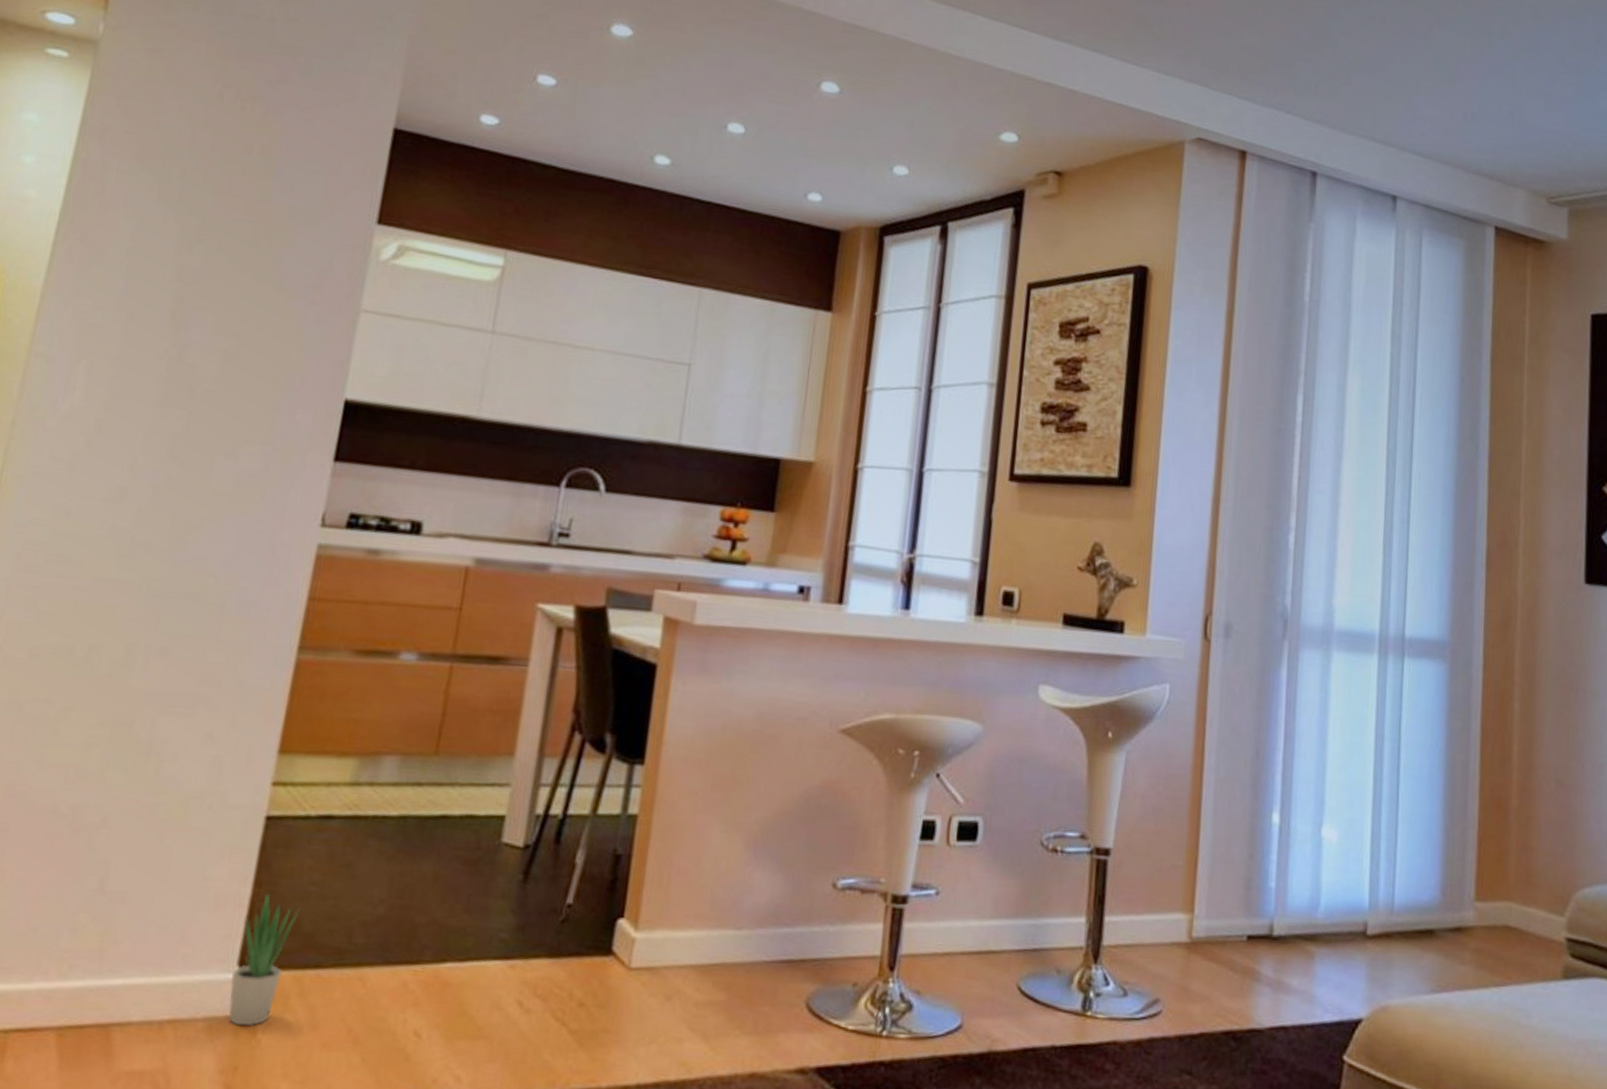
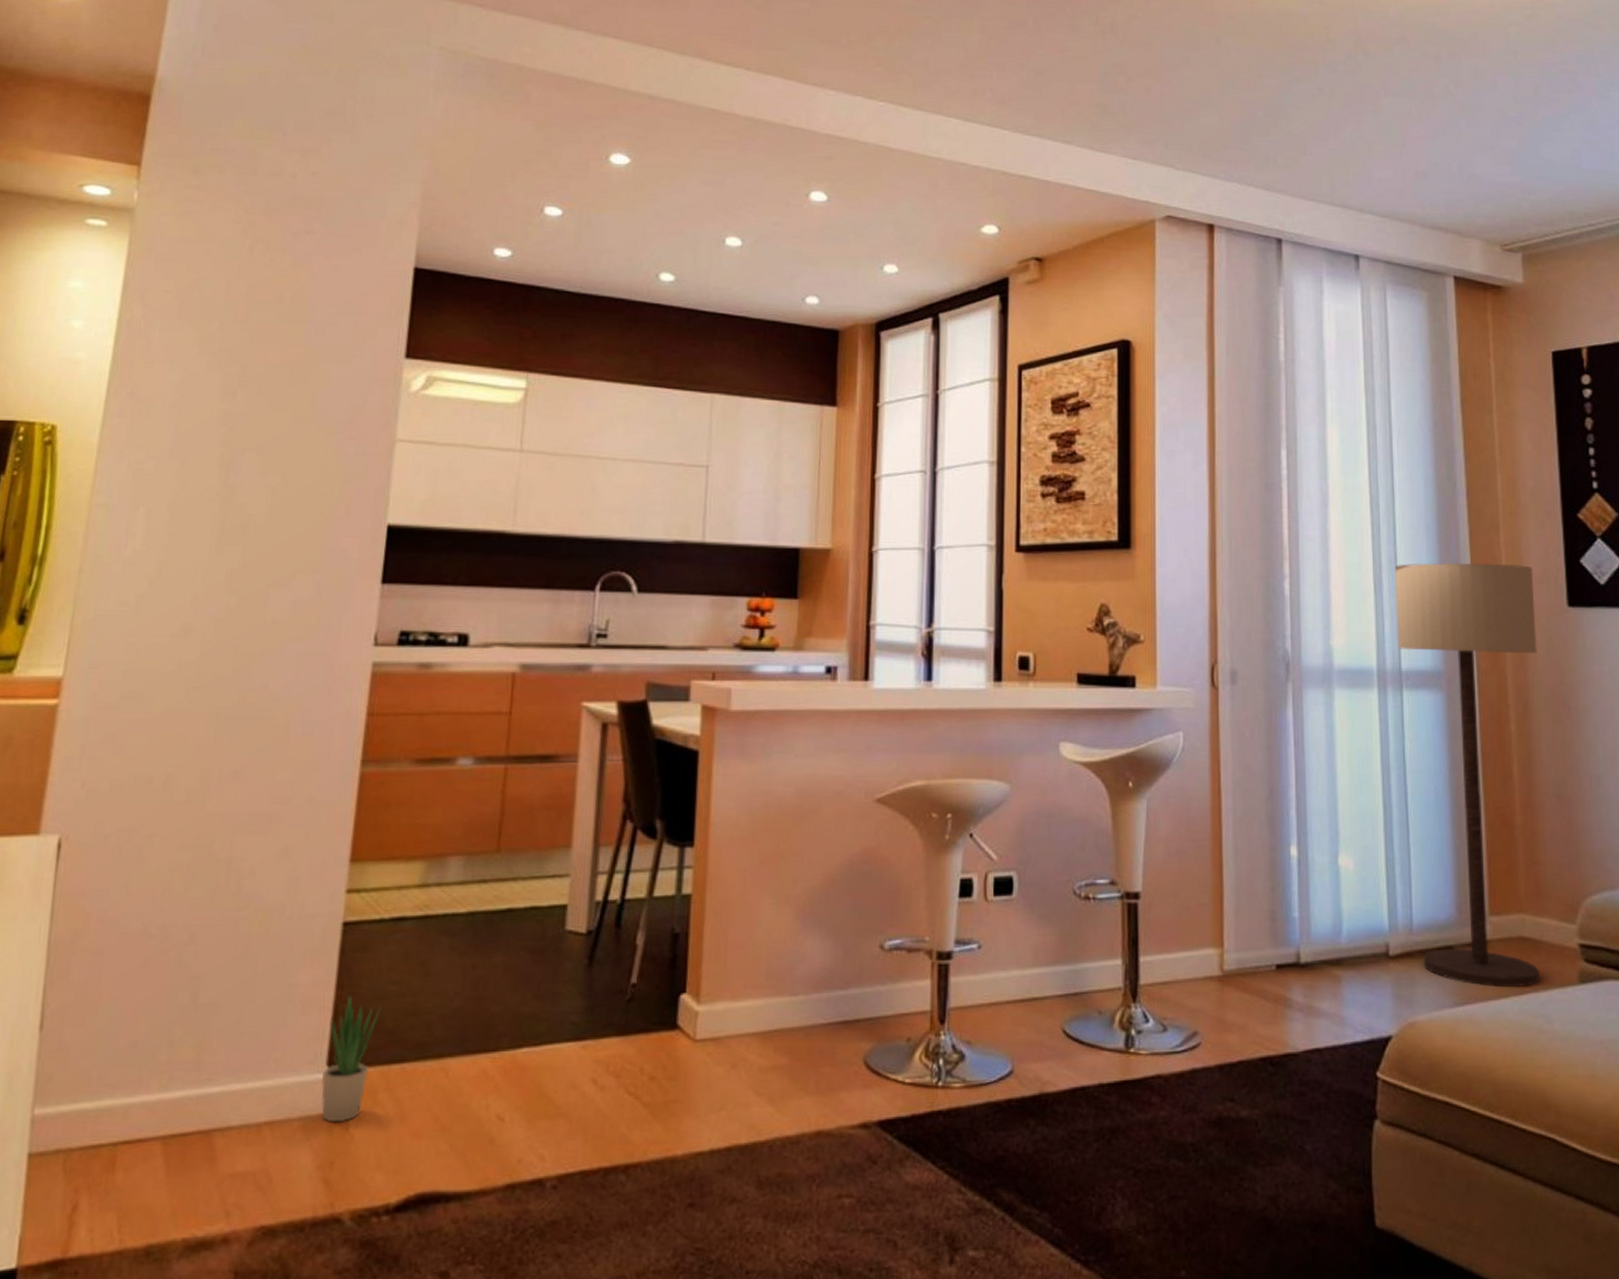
floor lamp: none [1402,525,1552,978] -> present [1394,562,1539,988]

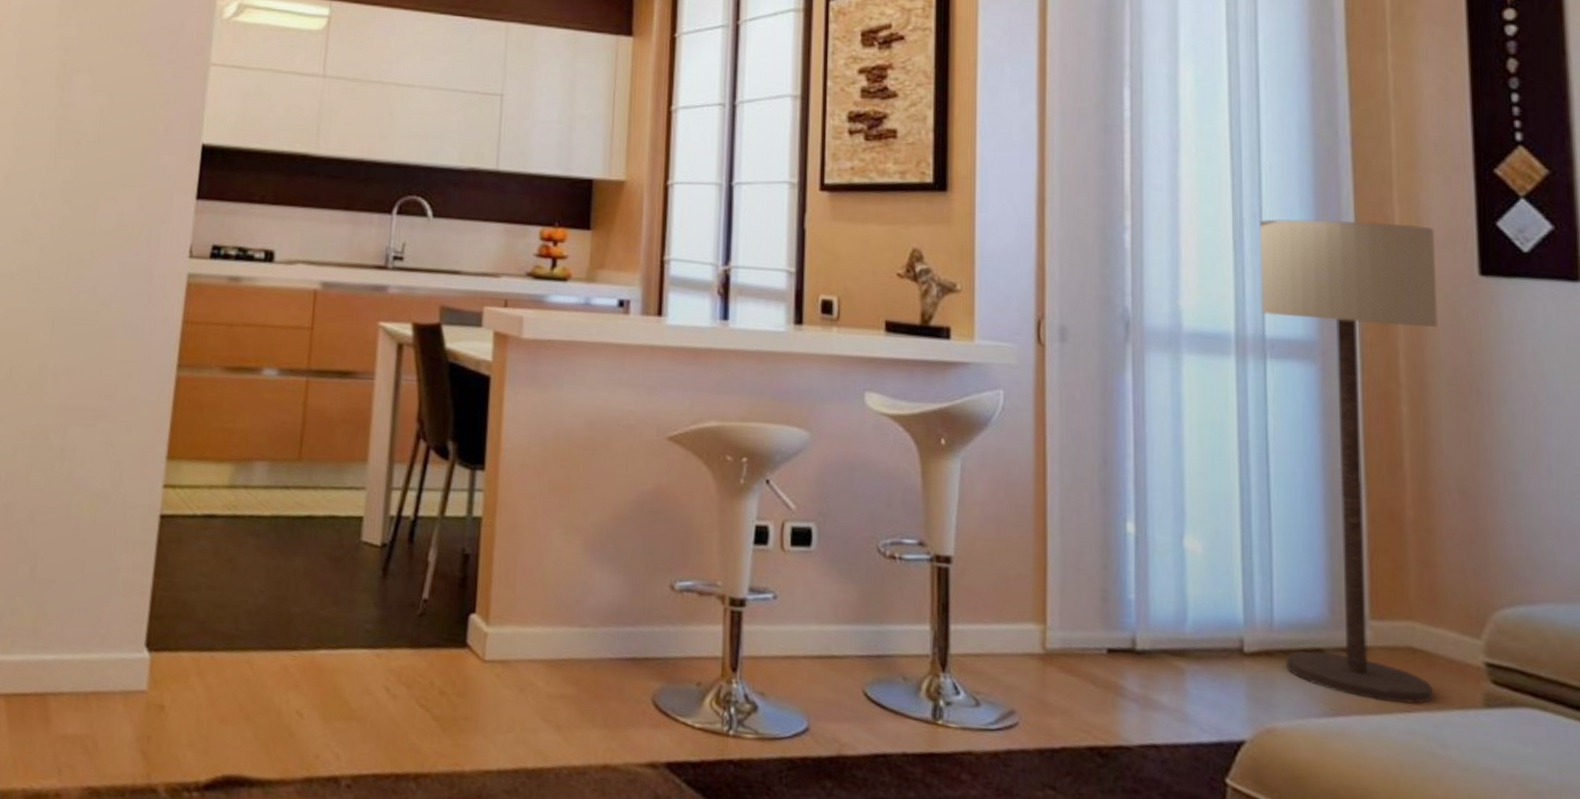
potted plant: present [321,990,382,1121] -> none [140,579,194,700]

